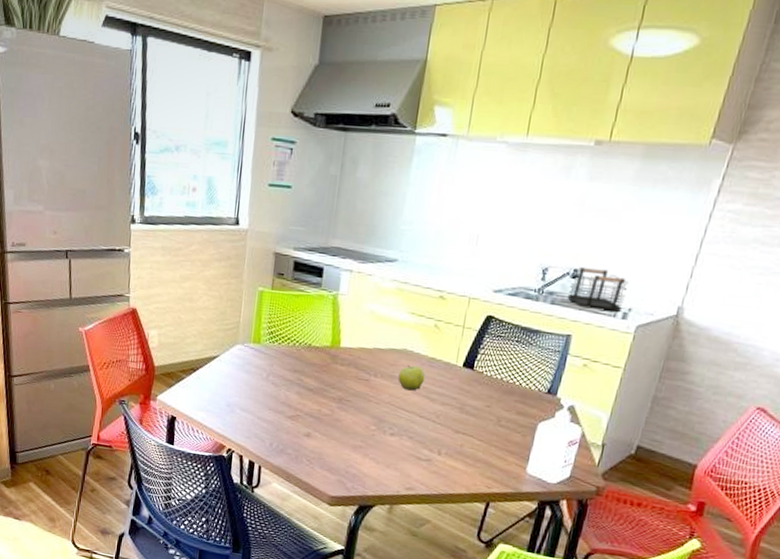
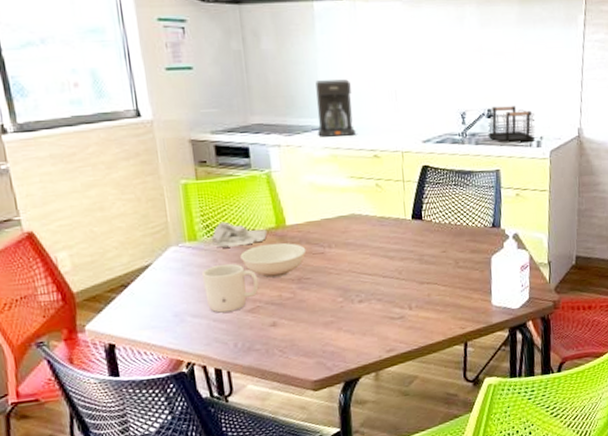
mug: none [256,369,304,414] -> present [201,263,259,313]
tissue: none [269,331,322,358] -> present [208,221,268,248]
bowl: none [293,360,353,393] -> present [240,242,306,278]
coffee maker: none [390,214,434,274] -> present [315,79,355,137]
fruit: present [398,364,426,391] -> none [352,228,379,254]

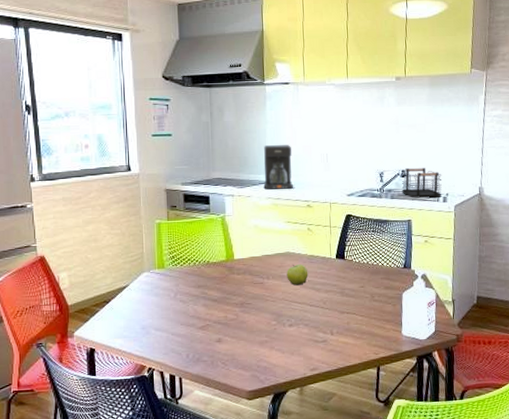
mug: present [201,263,259,313] -> none [165,288,209,328]
tissue: present [208,221,268,248] -> none [173,254,219,275]
bowl: present [240,242,306,278] -> none [197,273,249,301]
fruit: none [352,228,379,254] -> present [287,264,308,285]

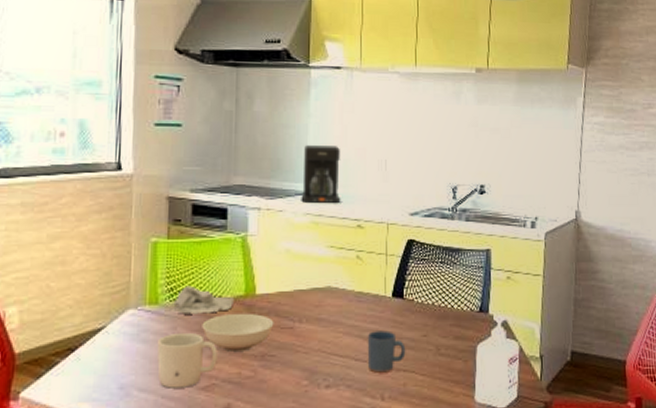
mug: none [165,288,209,328] -> present [156,332,218,389]
tissue: none [173,254,219,275] -> present [169,285,235,314]
bowl: none [197,273,249,301] -> present [202,313,274,352]
fruit: present [287,264,308,285] -> none [326,303,355,332]
mug: none [318,283,348,315] -> present [367,330,406,373]
dish rack: present [401,168,442,198] -> none [479,183,530,222]

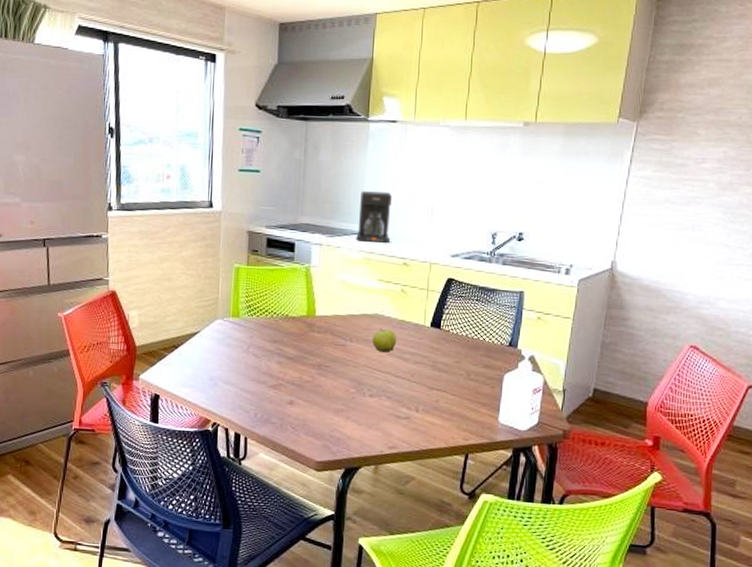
mug: present [156,332,218,389] -> none [237,341,284,385]
tissue: present [169,285,235,314] -> none [248,304,299,328]
bowl: present [202,313,274,352] -> none [272,329,330,361]
fruit: none [326,303,355,332] -> present [372,327,397,353]
mug: present [367,330,406,373] -> none [406,354,440,390]

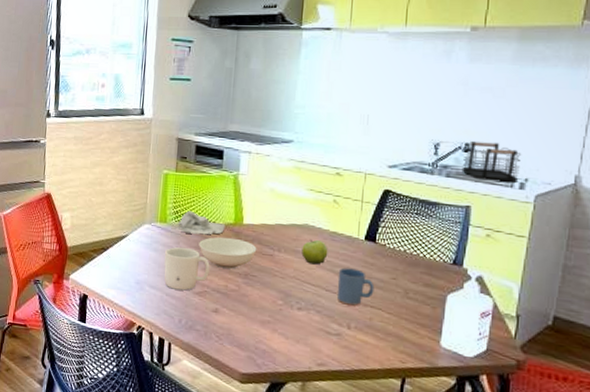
mug: none [237,341,284,385] -> present [164,247,210,291]
tissue: none [248,304,299,328] -> present [175,210,226,235]
bowl: none [272,329,330,361] -> present [199,237,257,269]
coffee maker: present [356,191,392,244] -> none [286,99,325,153]
mug: none [406,354,440,390] -> present [337,267,375,306]
dish rack: none [516,231,566,268] -> present [461,142,521,182]

